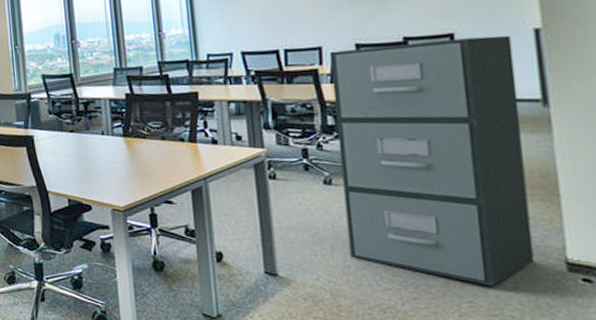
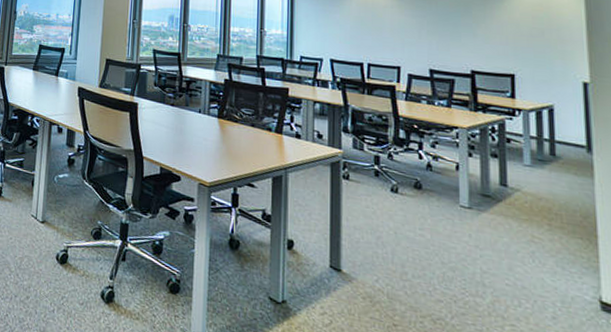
filing cabinet: present [329,35,535,286] -> none [406,72,573,314]

